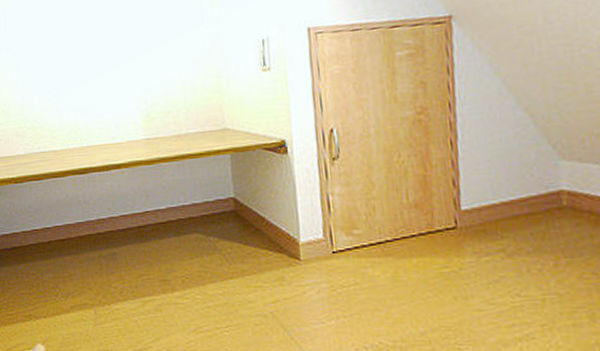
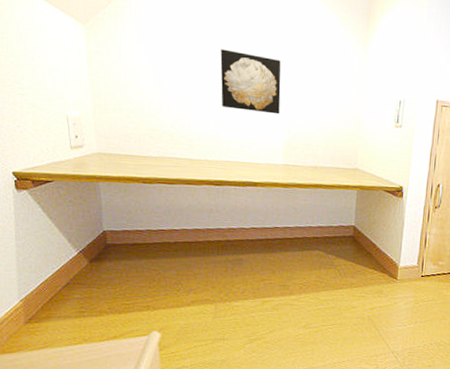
wall art: none [70,30,134,92] -> present [220,49,281,114]

